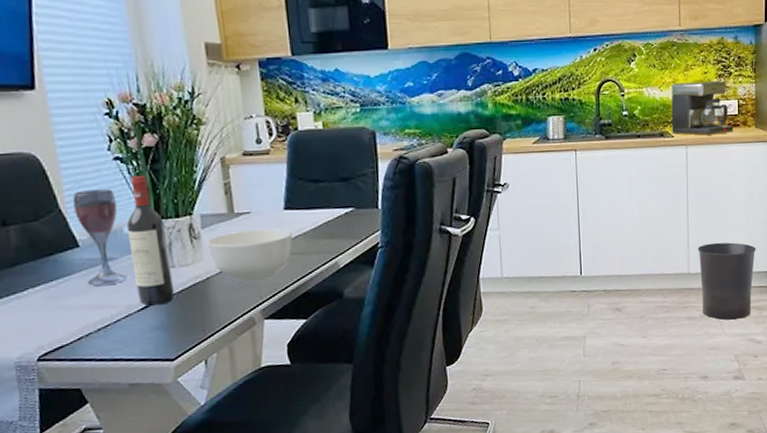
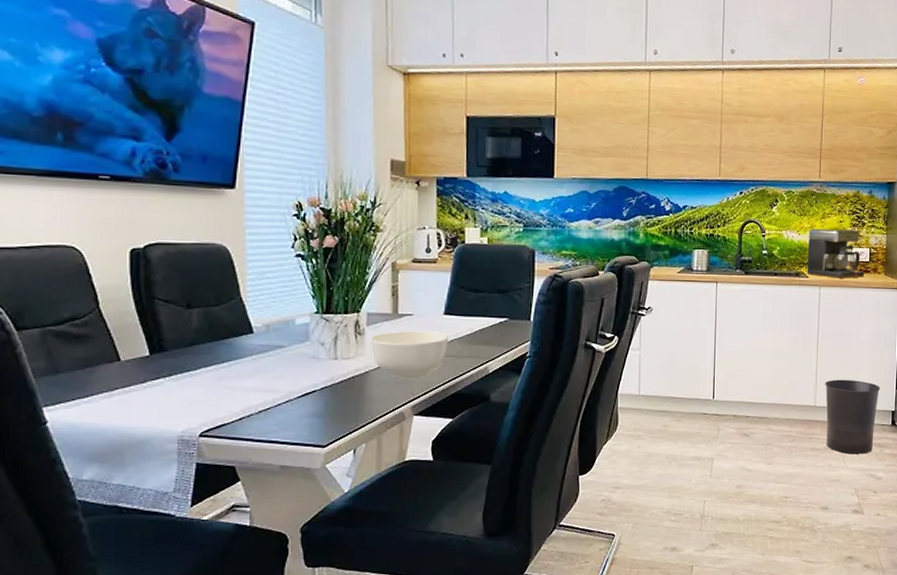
cup: present [73,189,128,287] -> none [254,282,293,371]
wine bottle: present [126,175,174,306] -> none [298,272,334,394]

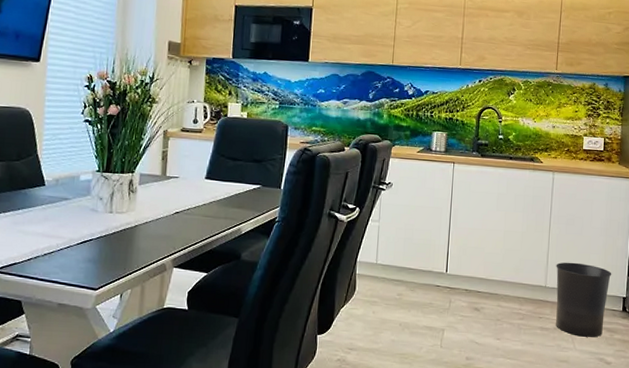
bowl: present [370,330,449,379] -> none [140,191,209,235]
coffee maker: present [807,228,865,279] -> none [541,117,599,166]

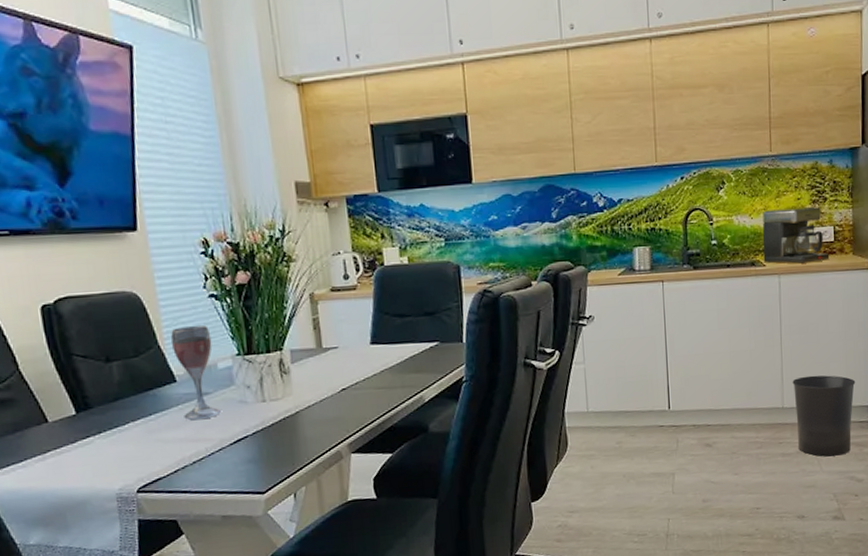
cup: none [45,142,80,220] -> present [171,325,221,420]
coffee maker: none [541,117,599,166] -> present [762,207,830,264]

